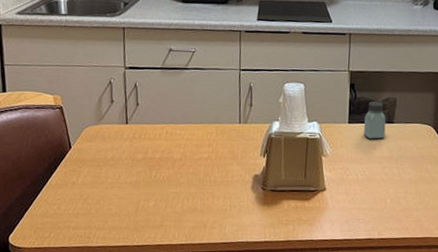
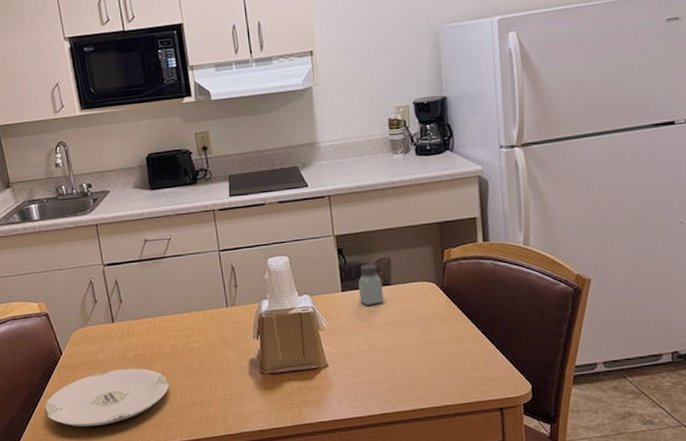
plate: none [45,169,174,221] -> present [44,368,169,427]

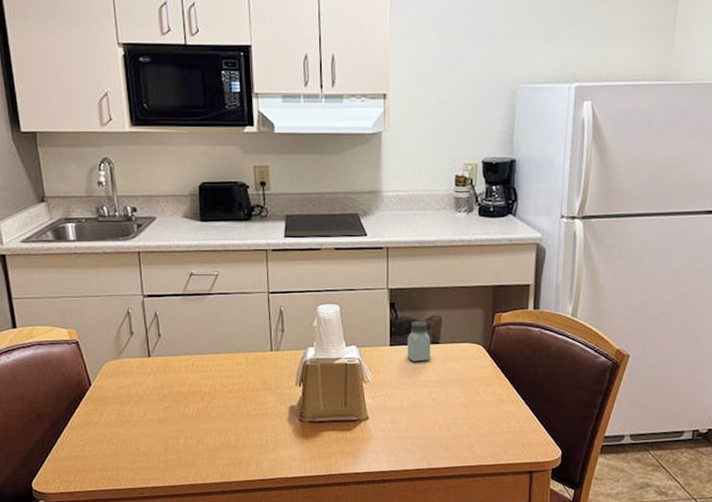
plate: present [44,368,169,427] -> none [67,405,204,462]

